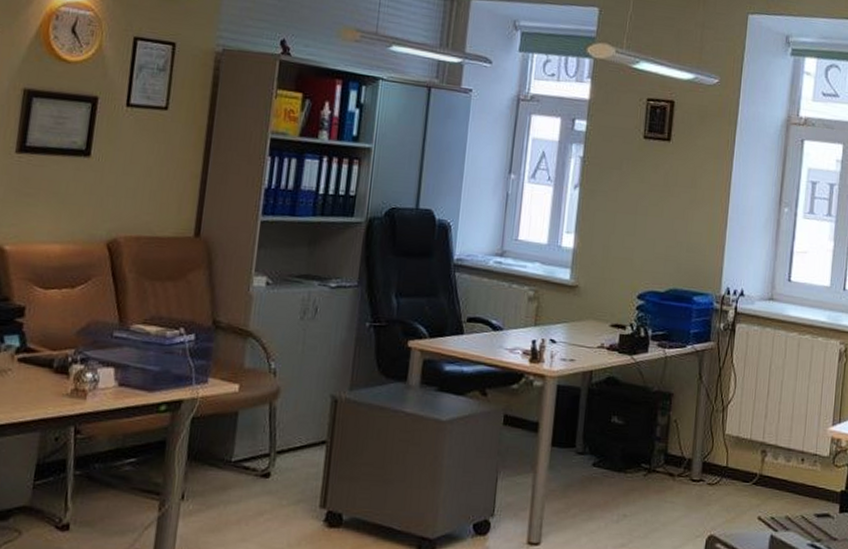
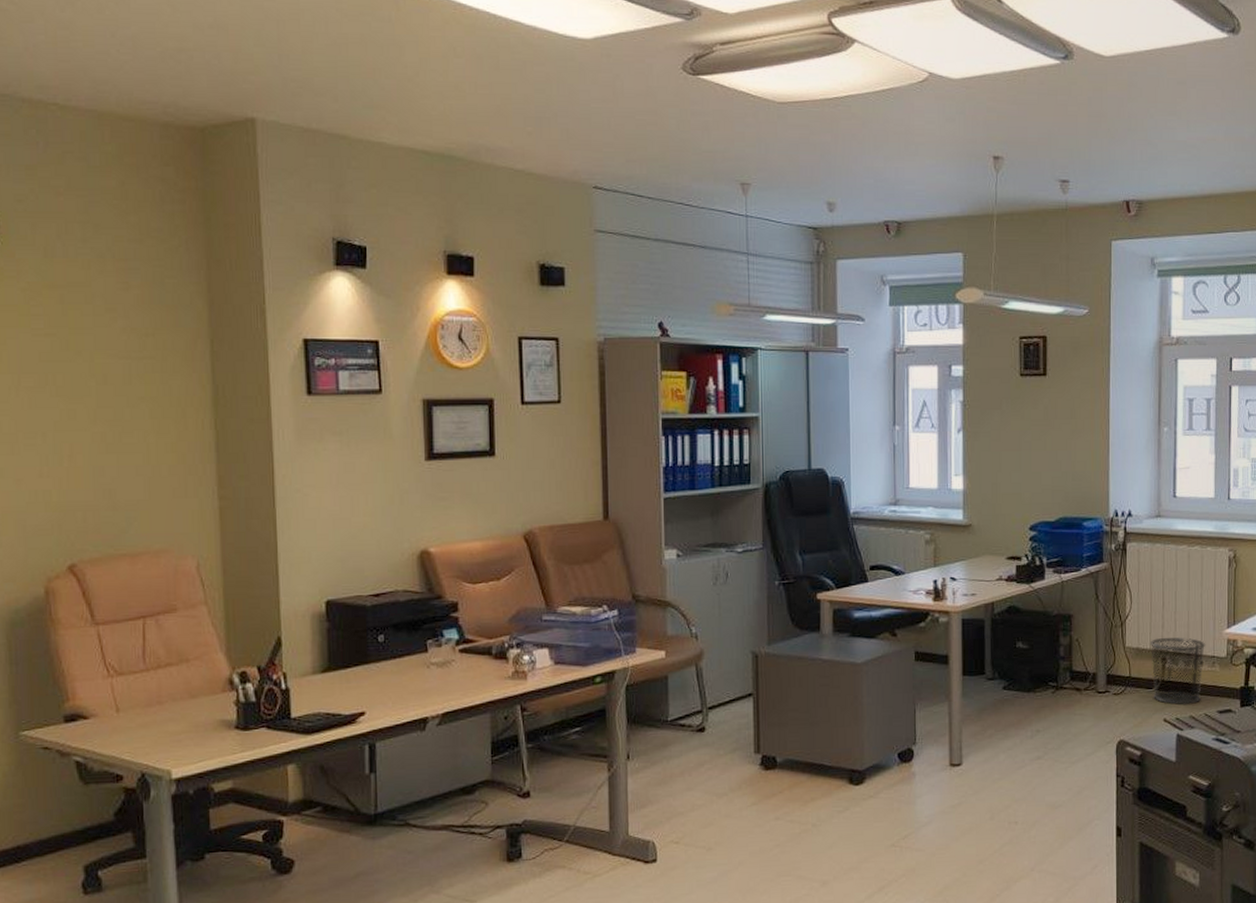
waste bin: none [749,428,809,504] -> present [1149,636,1206,705]

